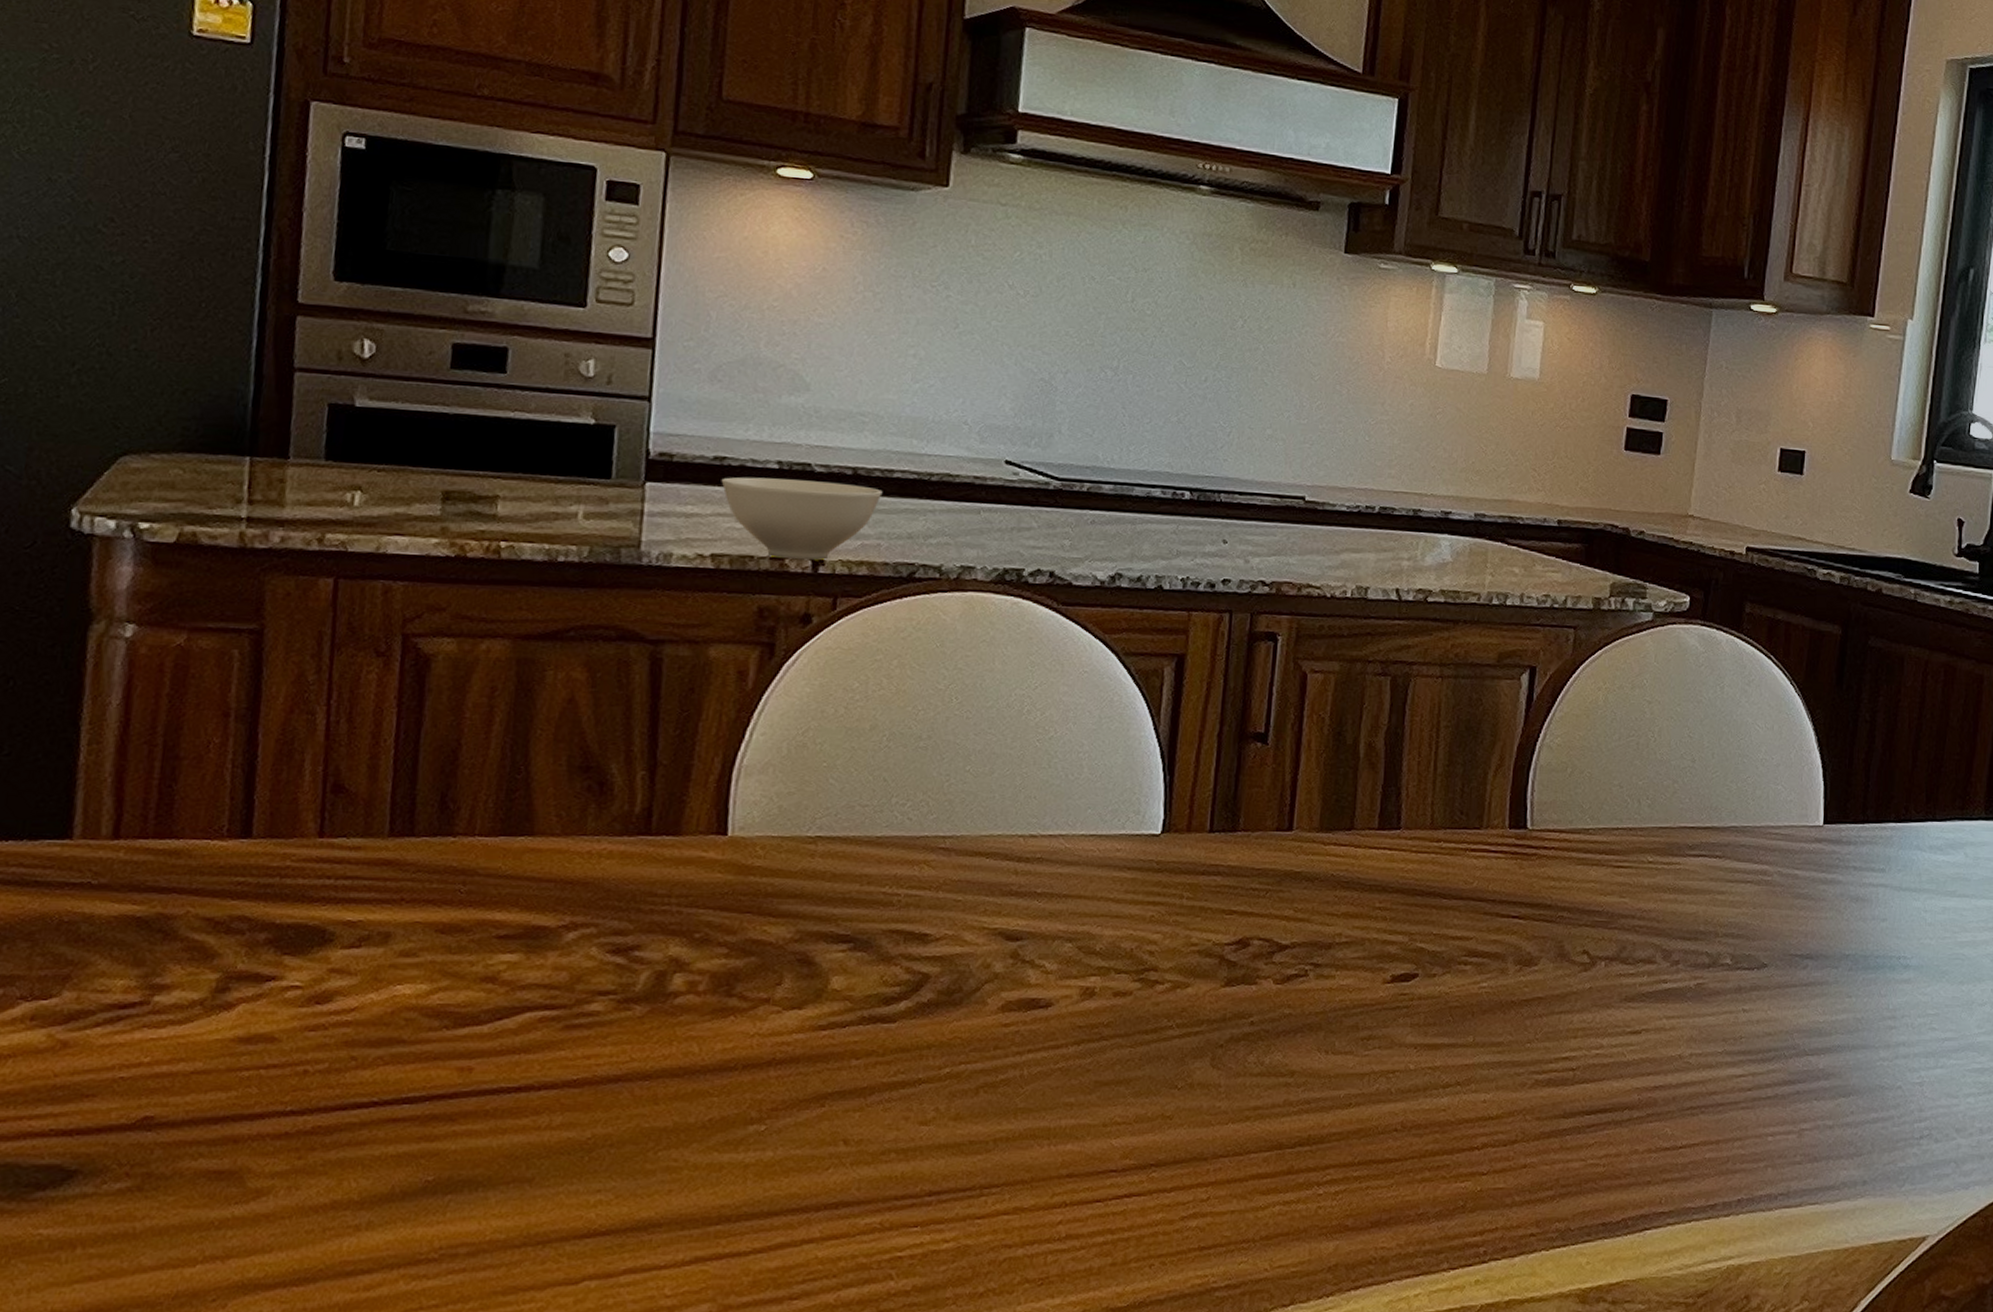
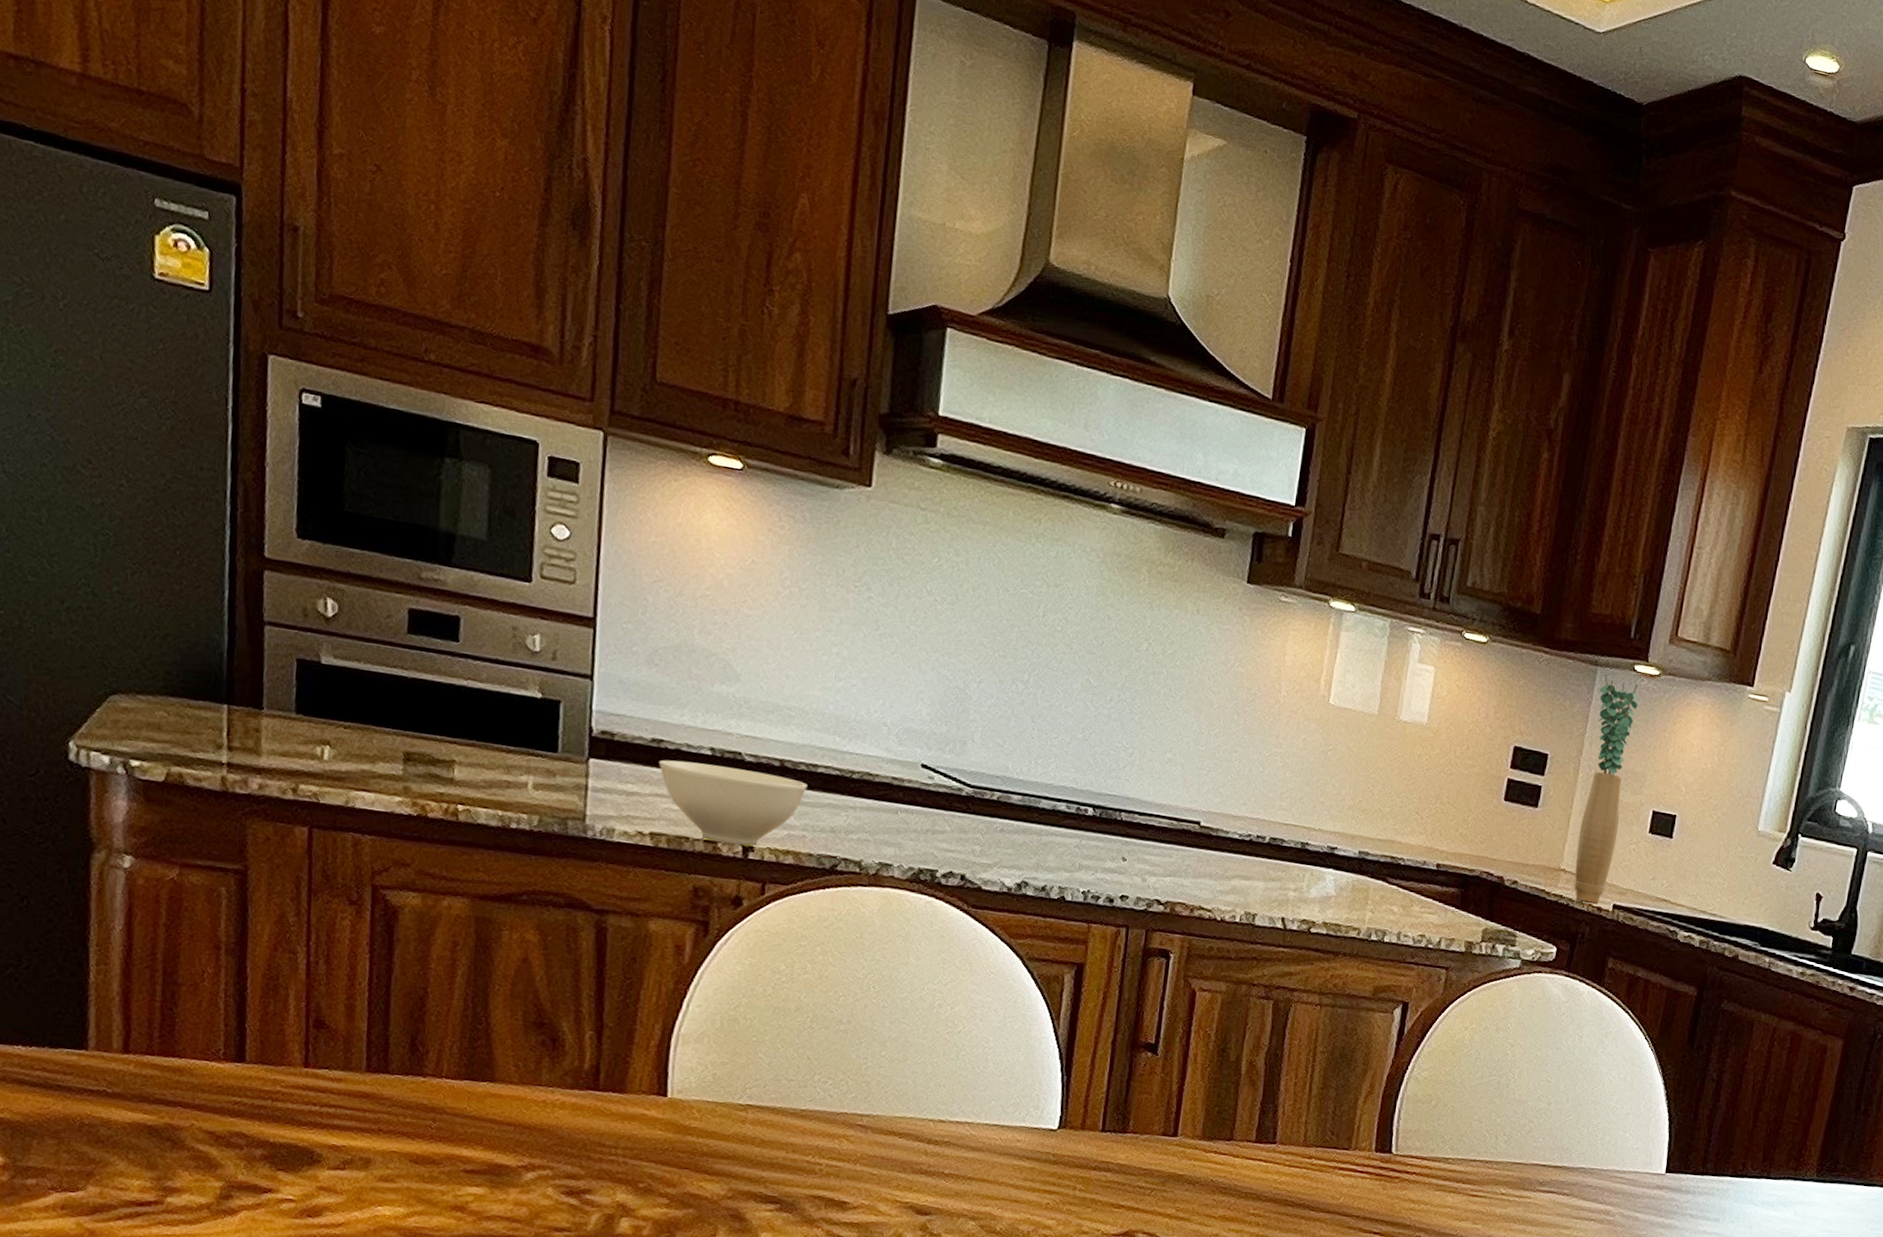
vase: none [1703,315,1758,549] -> present [1573,674,1639,905]

